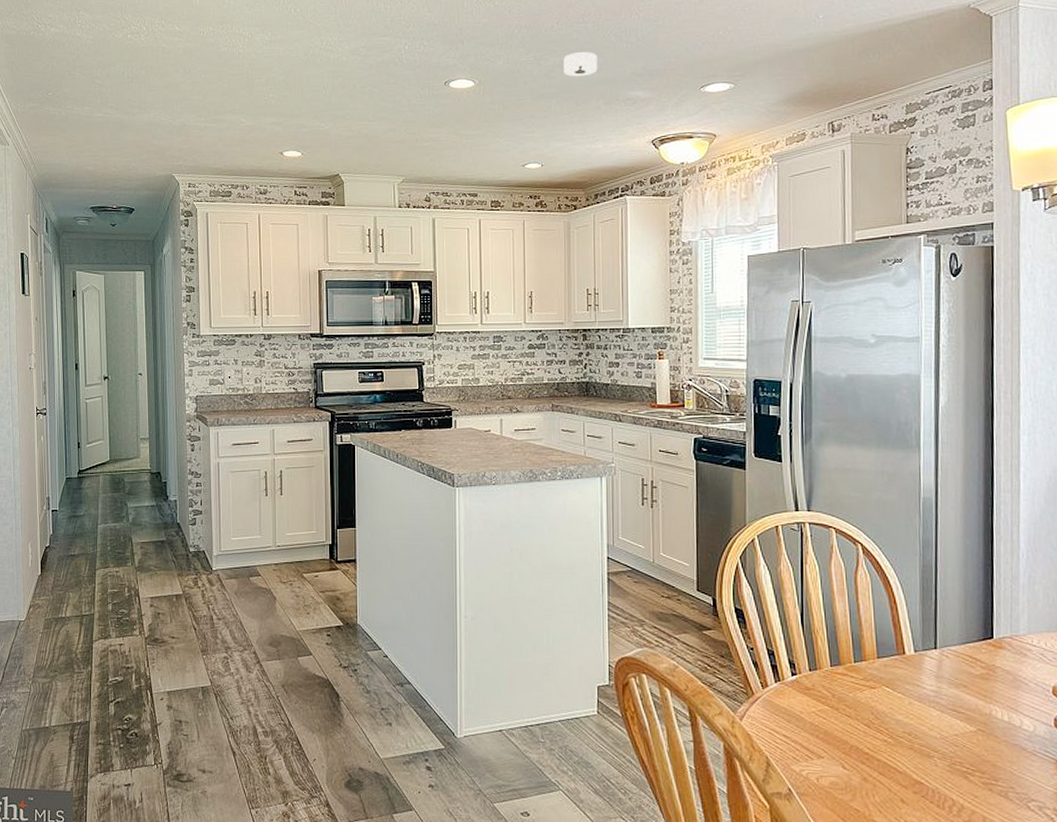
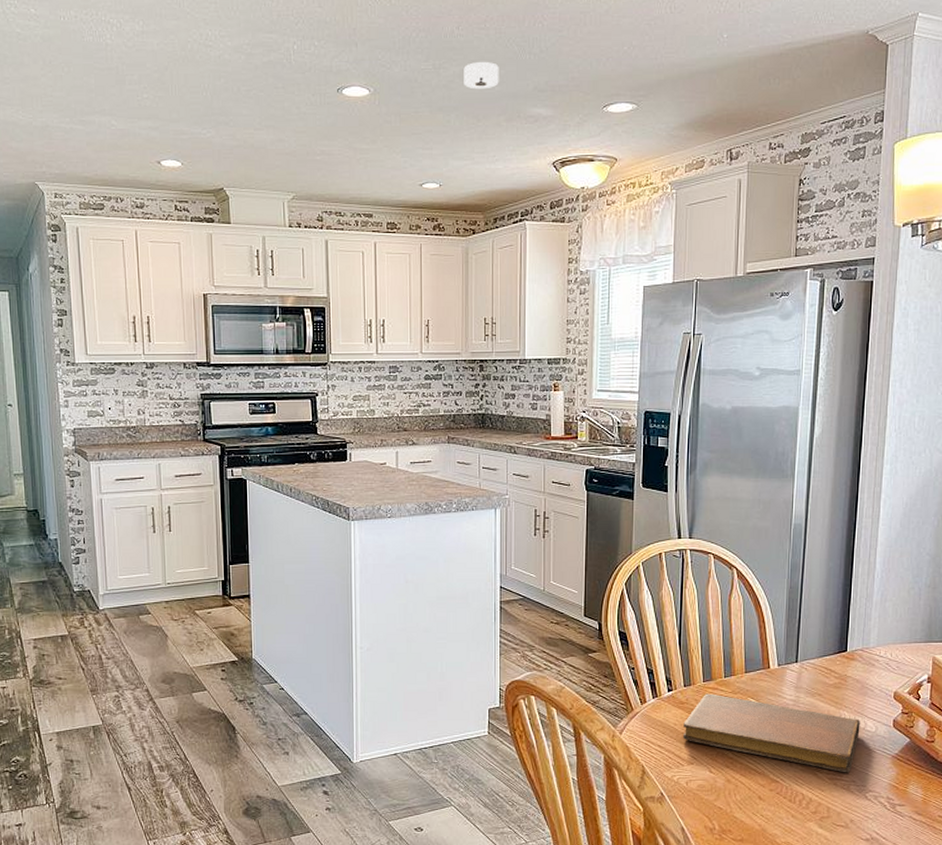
notebook: none [811,679,1015,778] -> present [683,693,860,773]

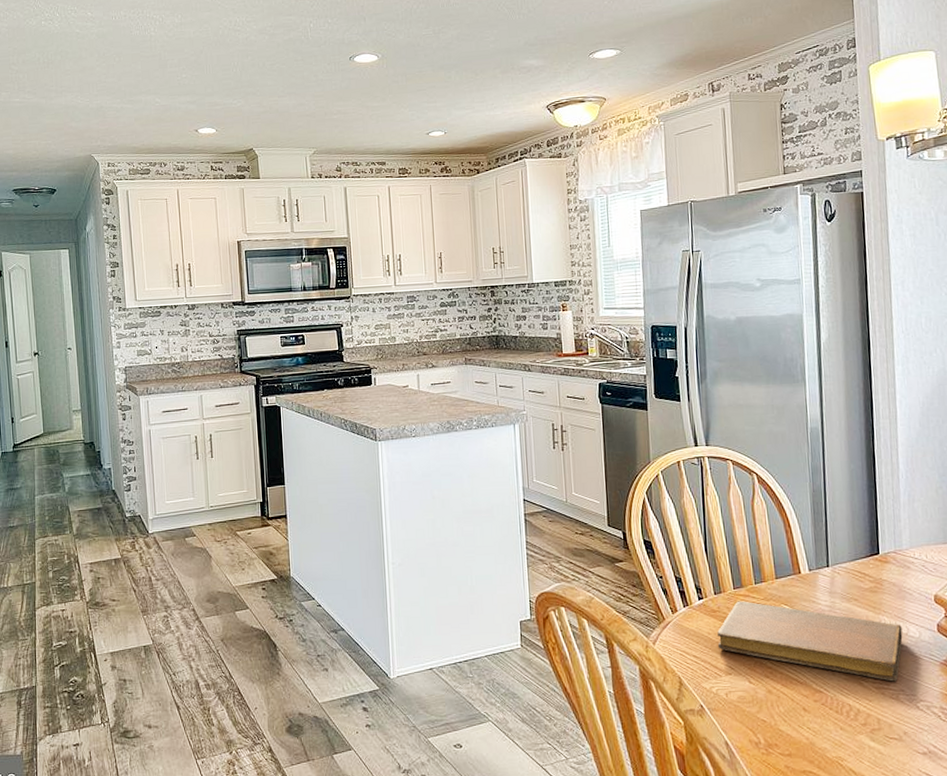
smoke detector: present [464,61,499,90] -> none [460,24,493,49]

